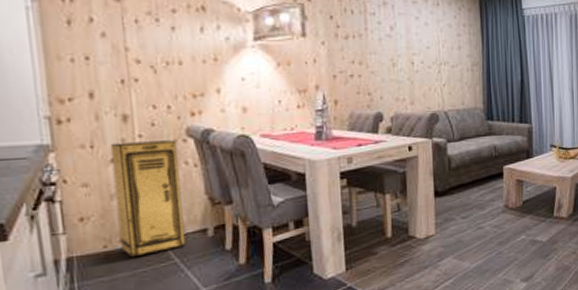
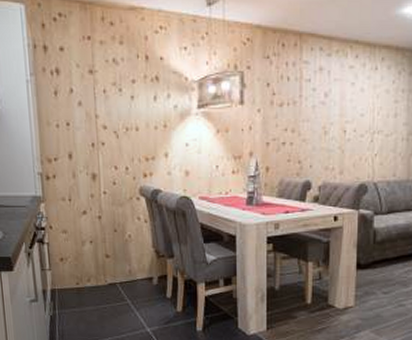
storage cabinet: present [110,140,186,258] -> none [83,198,136,295]

